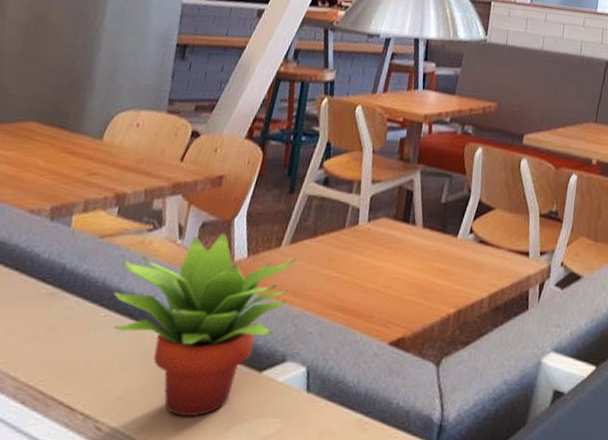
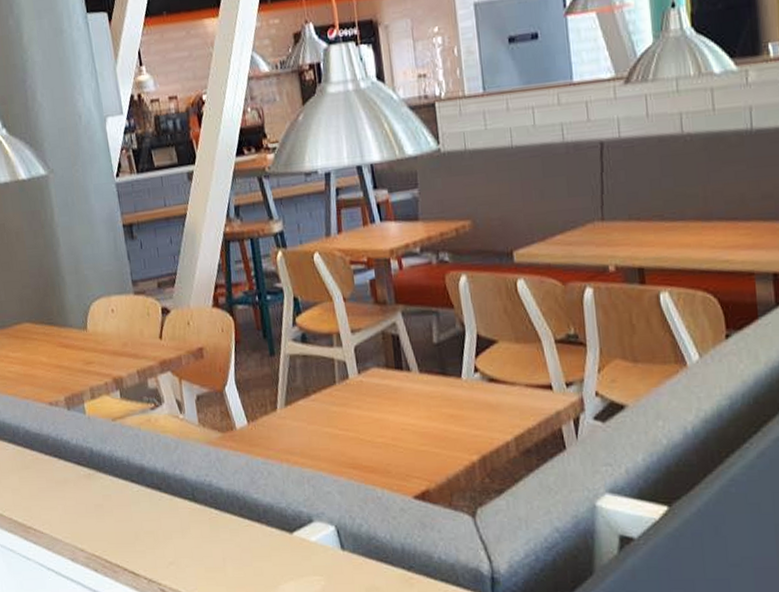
succulent plant: present [113,232,297,417] -> none [137,402,299,578]

